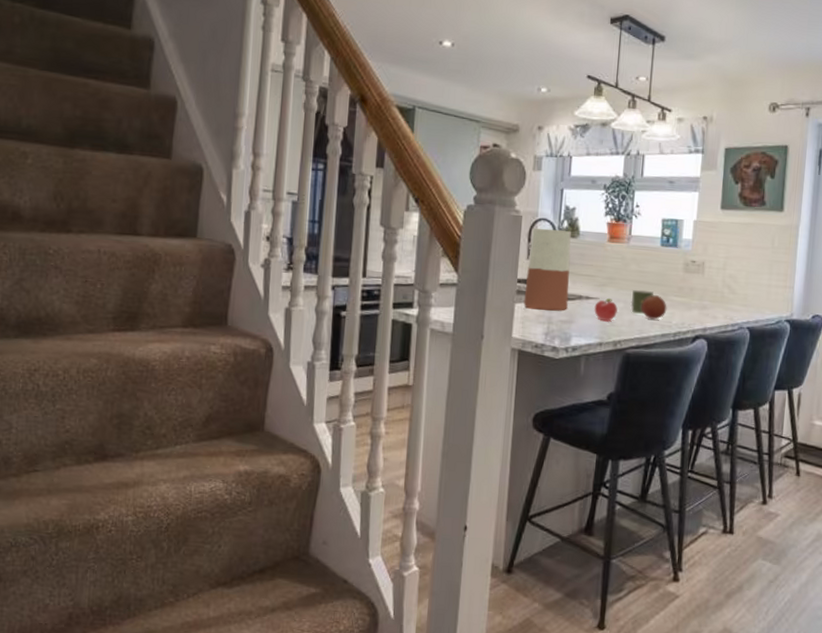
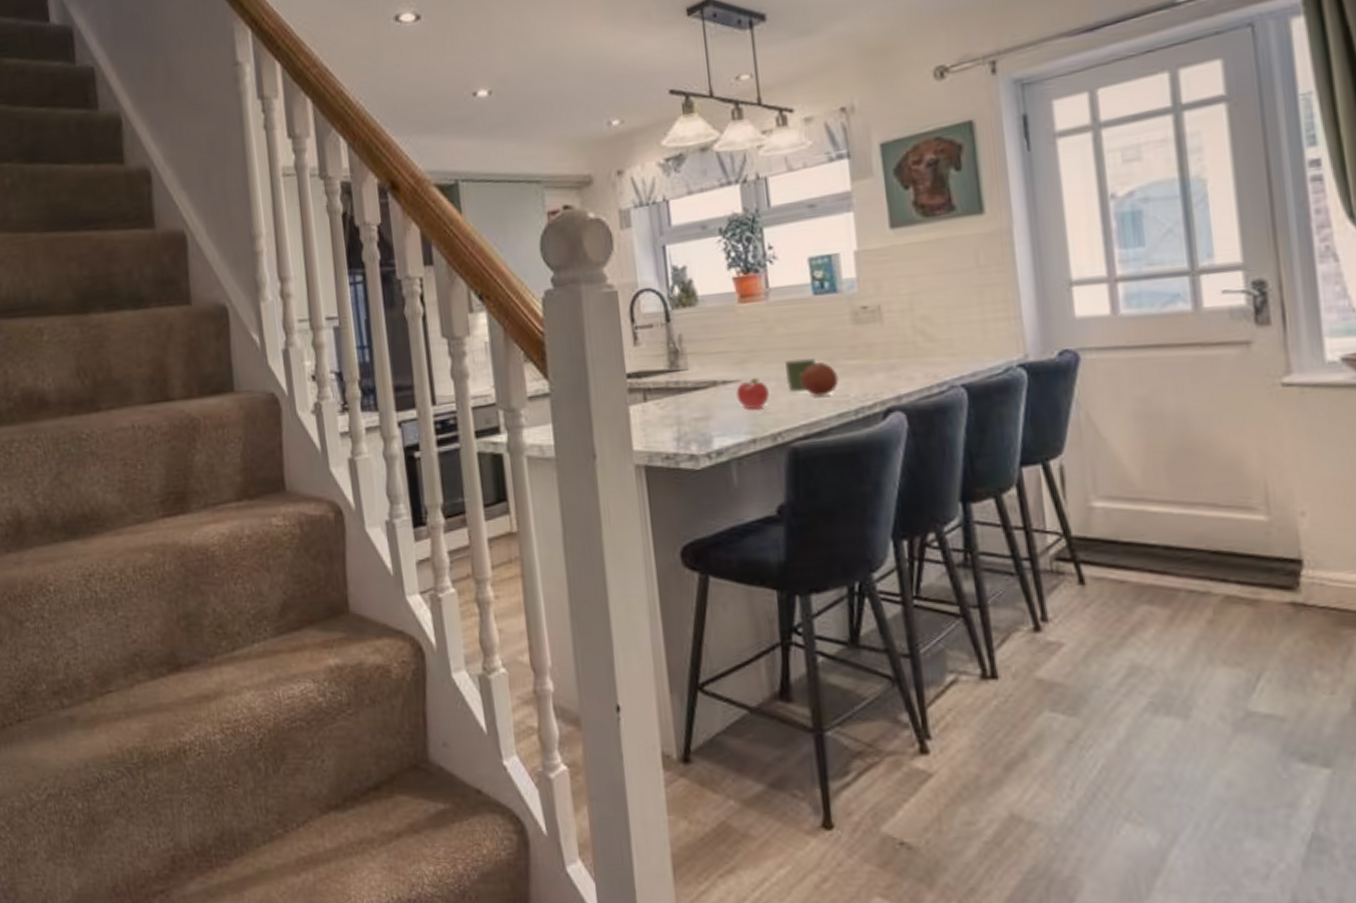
vase: present [523,227,571,312] -> none [633,298,700,410]

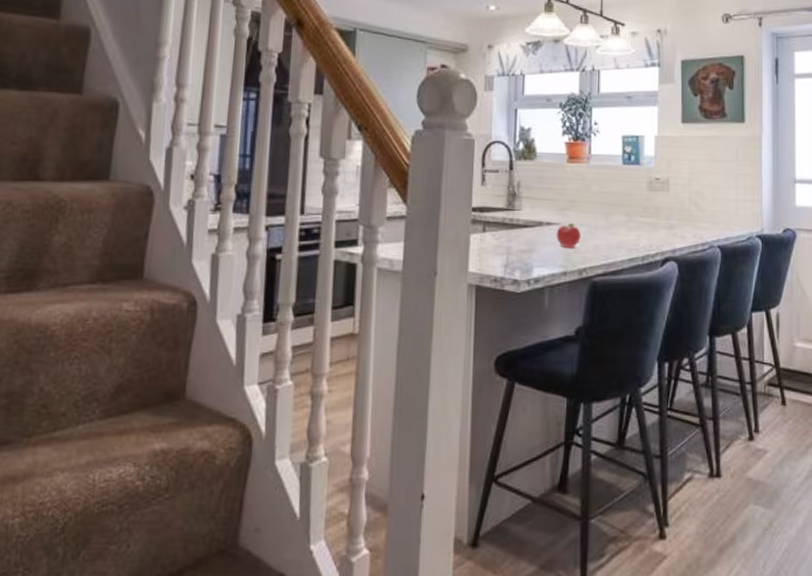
mug: present [785,358,815,393] -> none [594,211,618,239]
fruit: present [801,362,839,396] -> none [605,217,633,243]

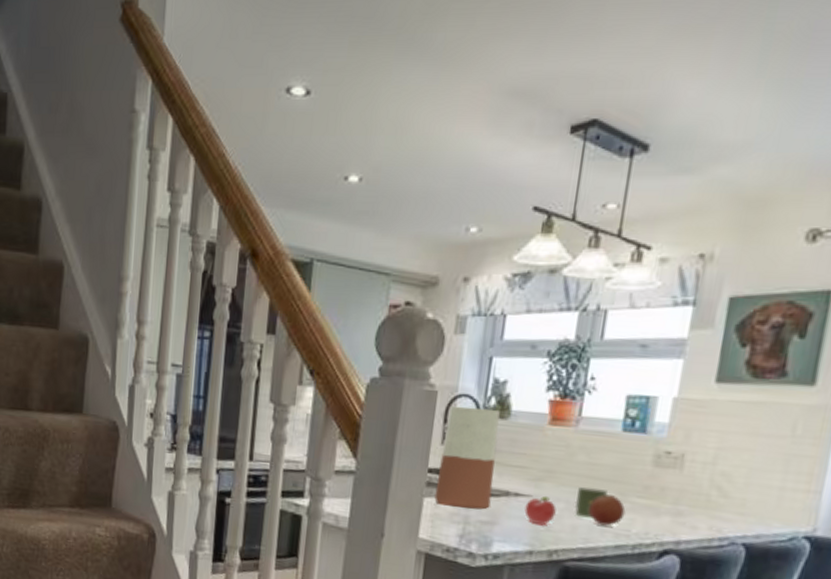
vase: none [480,151,528,241] -> present [434,405,500,510]
mug: none [594,211,618,239] -> present [574,486,608,520]
fruit: none [605,217,633,243] -> present [588,494,626,526]

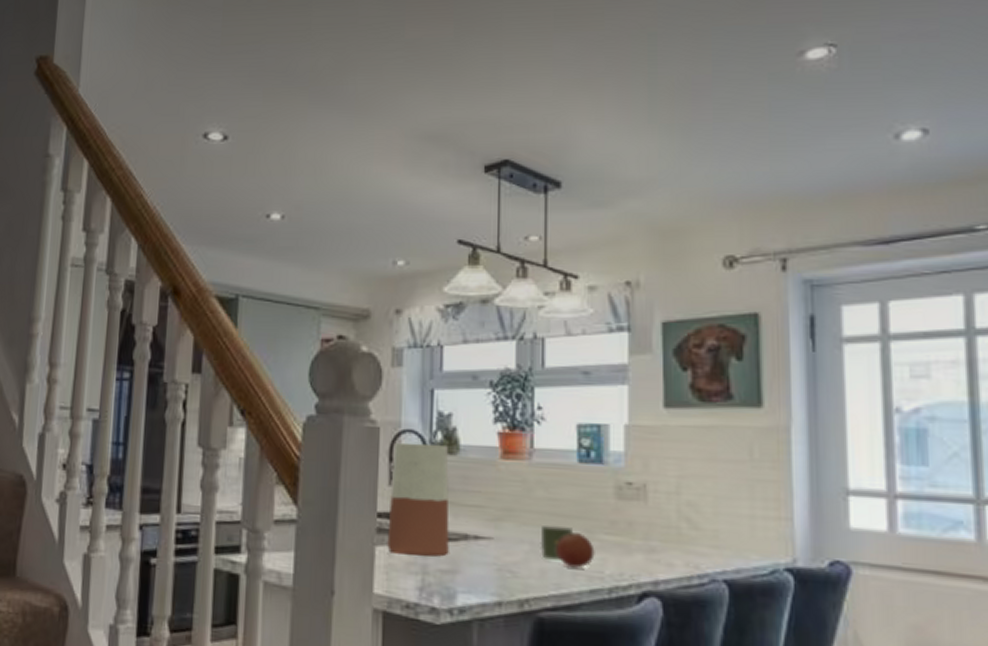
fruit: present [524,495,557,525] -> none [487,537,521,571]

